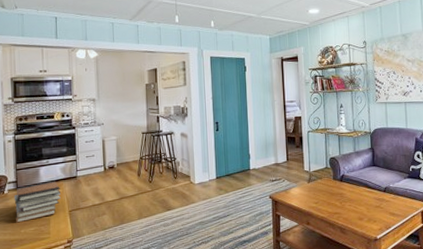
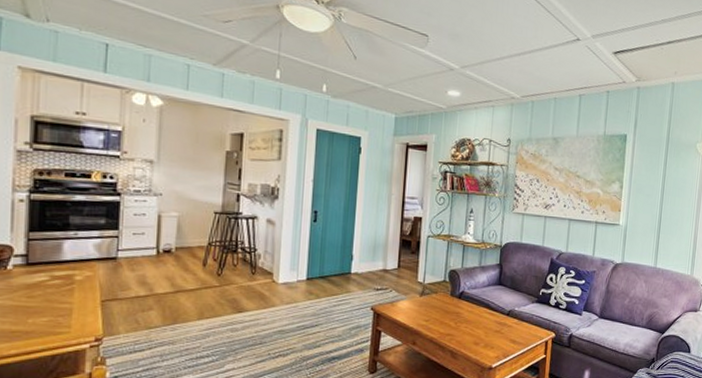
book stack: present [14,180,61,223] -> none [21,259,91,310]

